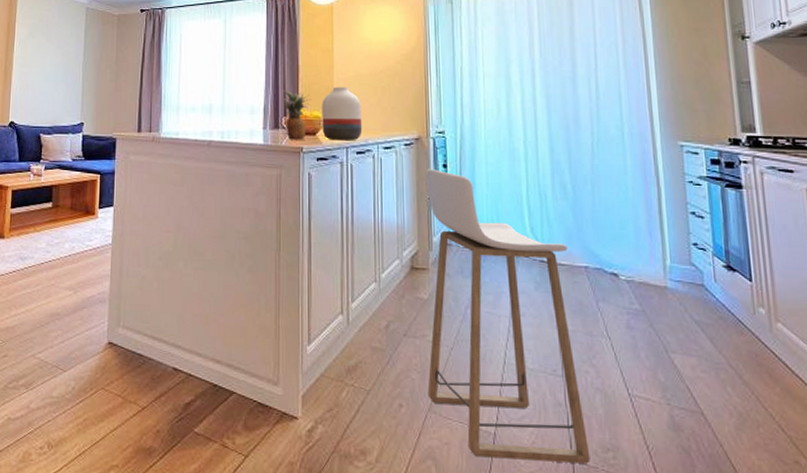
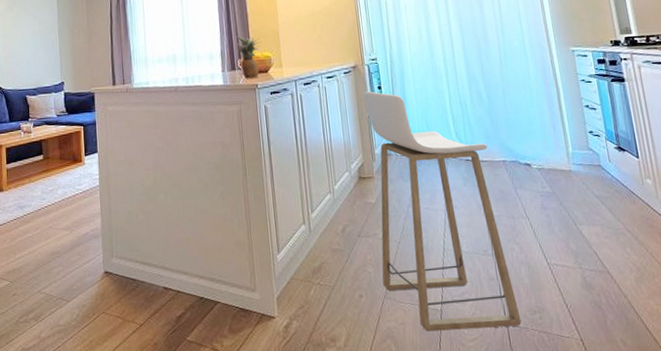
vase: present [322,87,363,141] -> none [270,28,307,76]

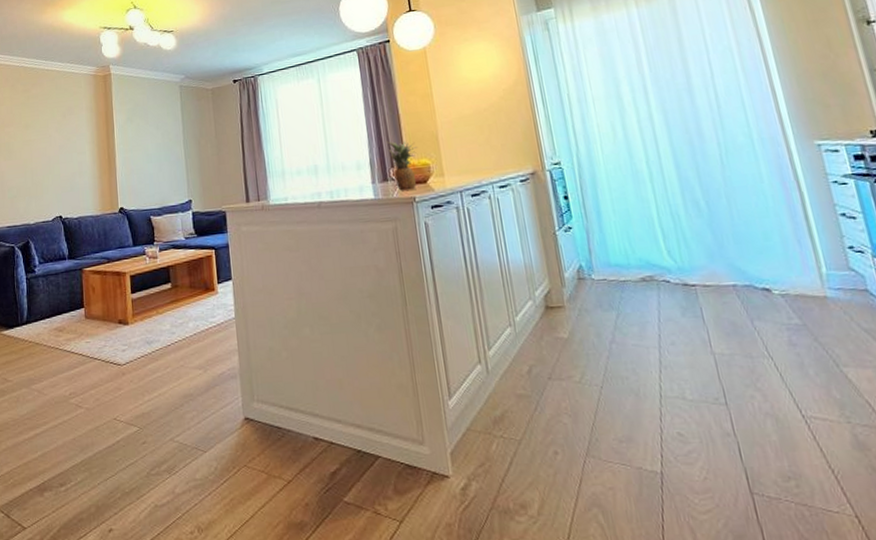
bar stool: present [364,91,522,332] -> none [547,201,772,500]

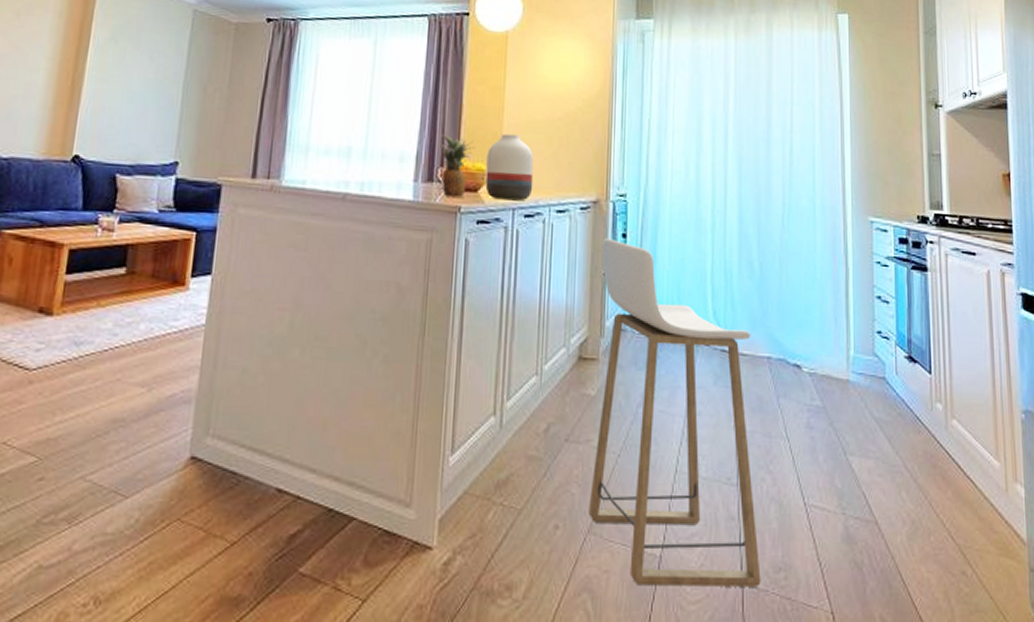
vase: none [428,130,475,186] -> present [485,133,534,201]
bar stool: none [547,201,772,500] -> present [588,237,761,587]

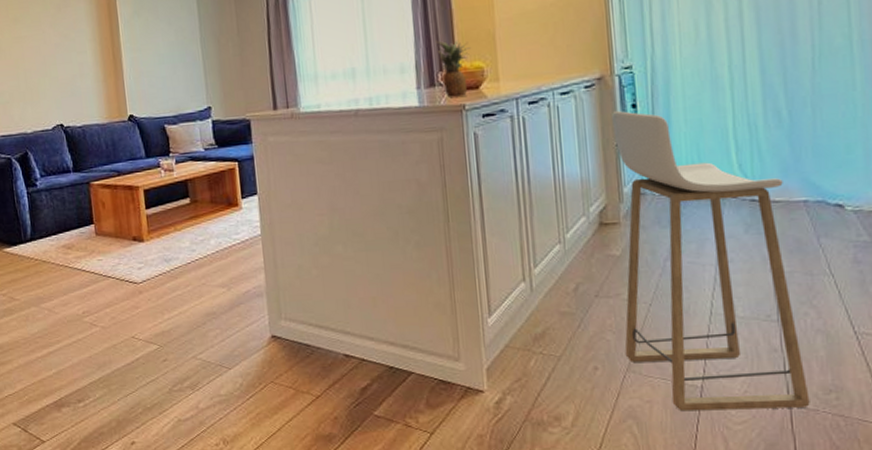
vase: present [485,133,534,201] -> none [483,28,534,93]

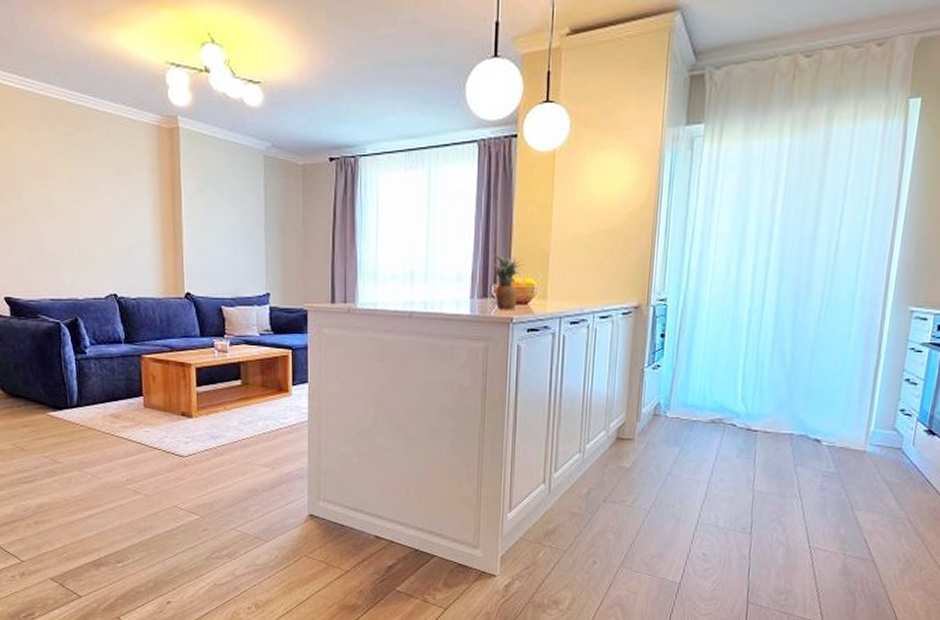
bar stool: present [612,110,810,412] -> none [621,338,776,605]

